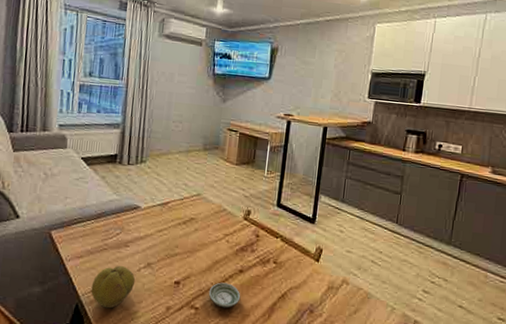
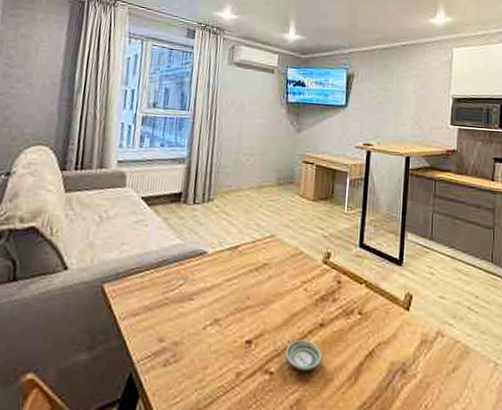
fruit: present [91,265,136,309] -> none [147,323,200,378]

